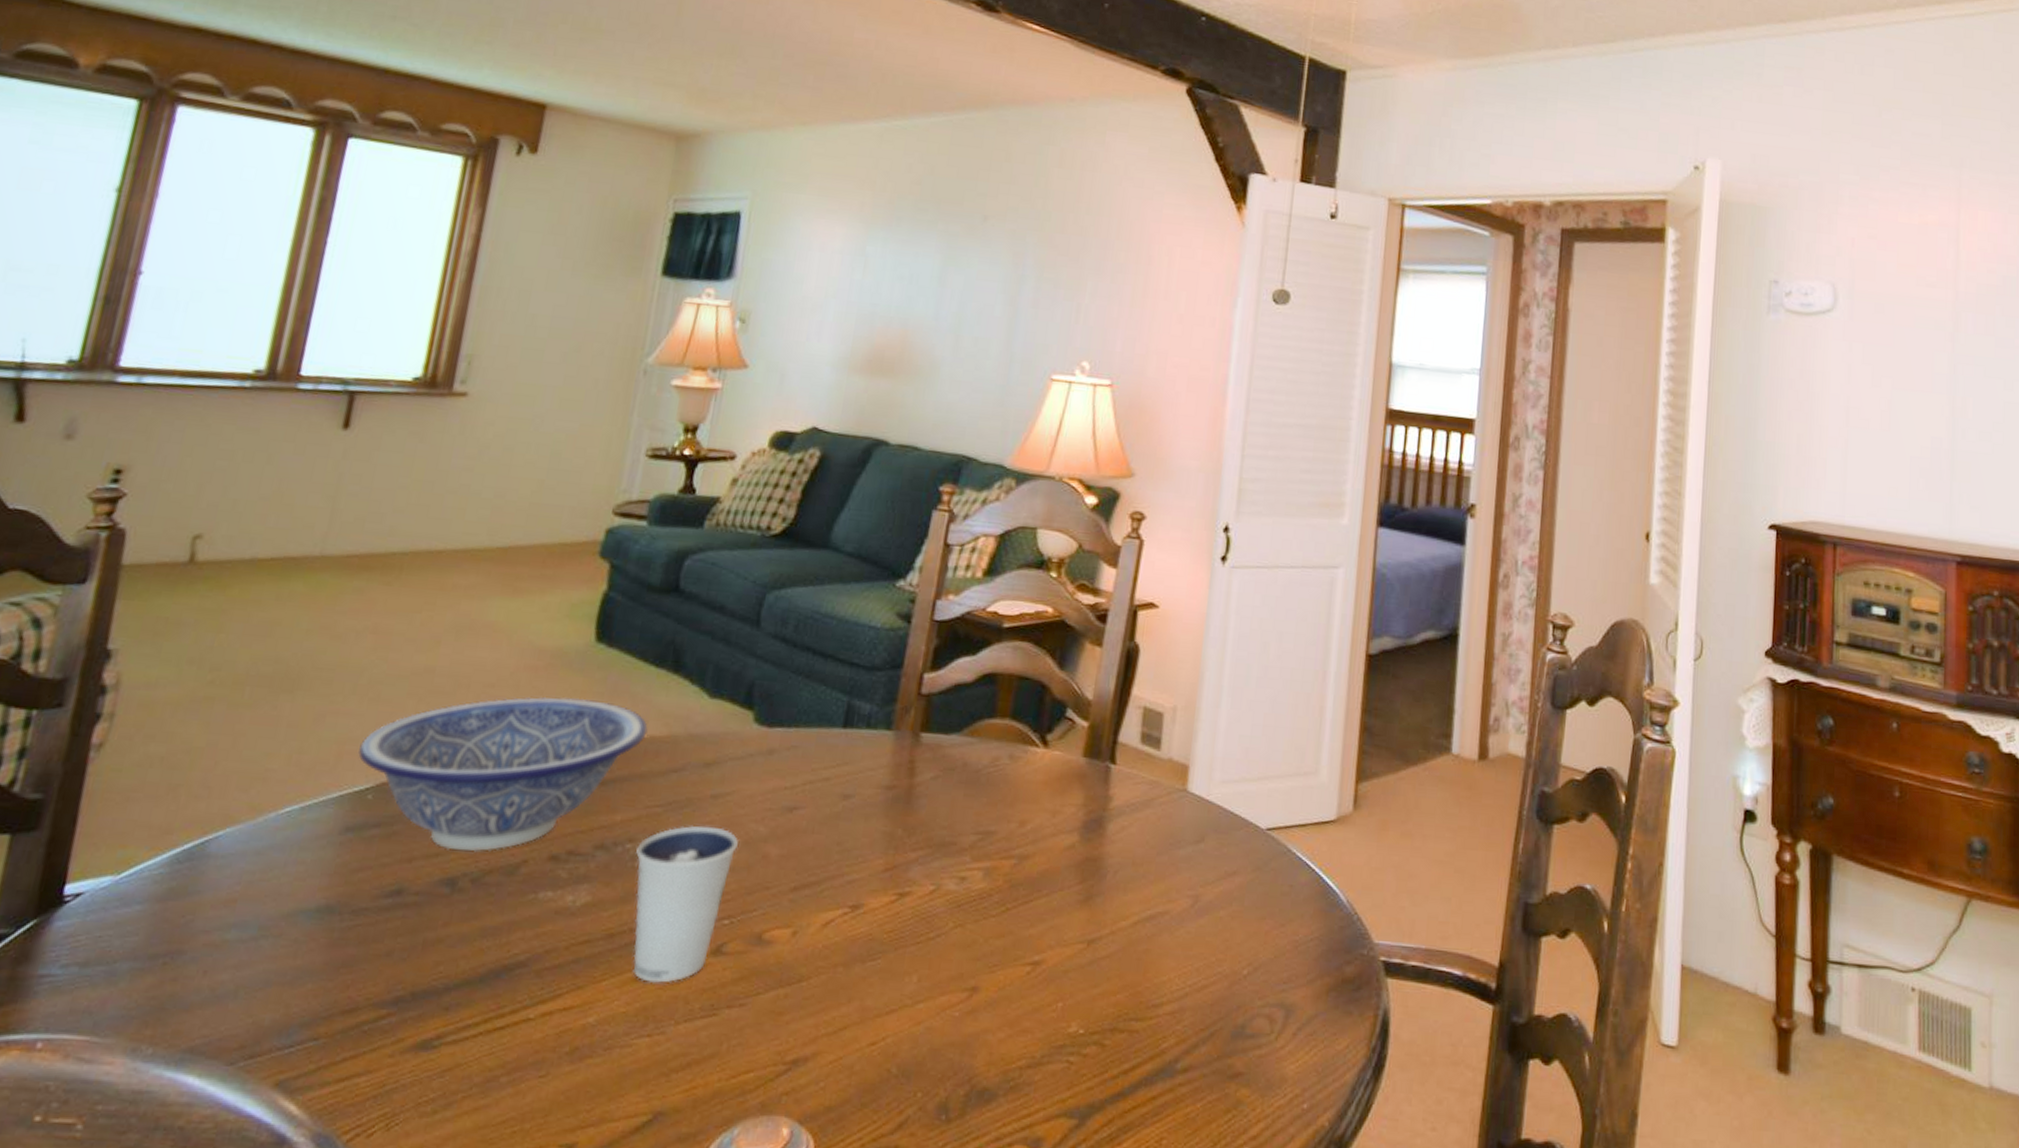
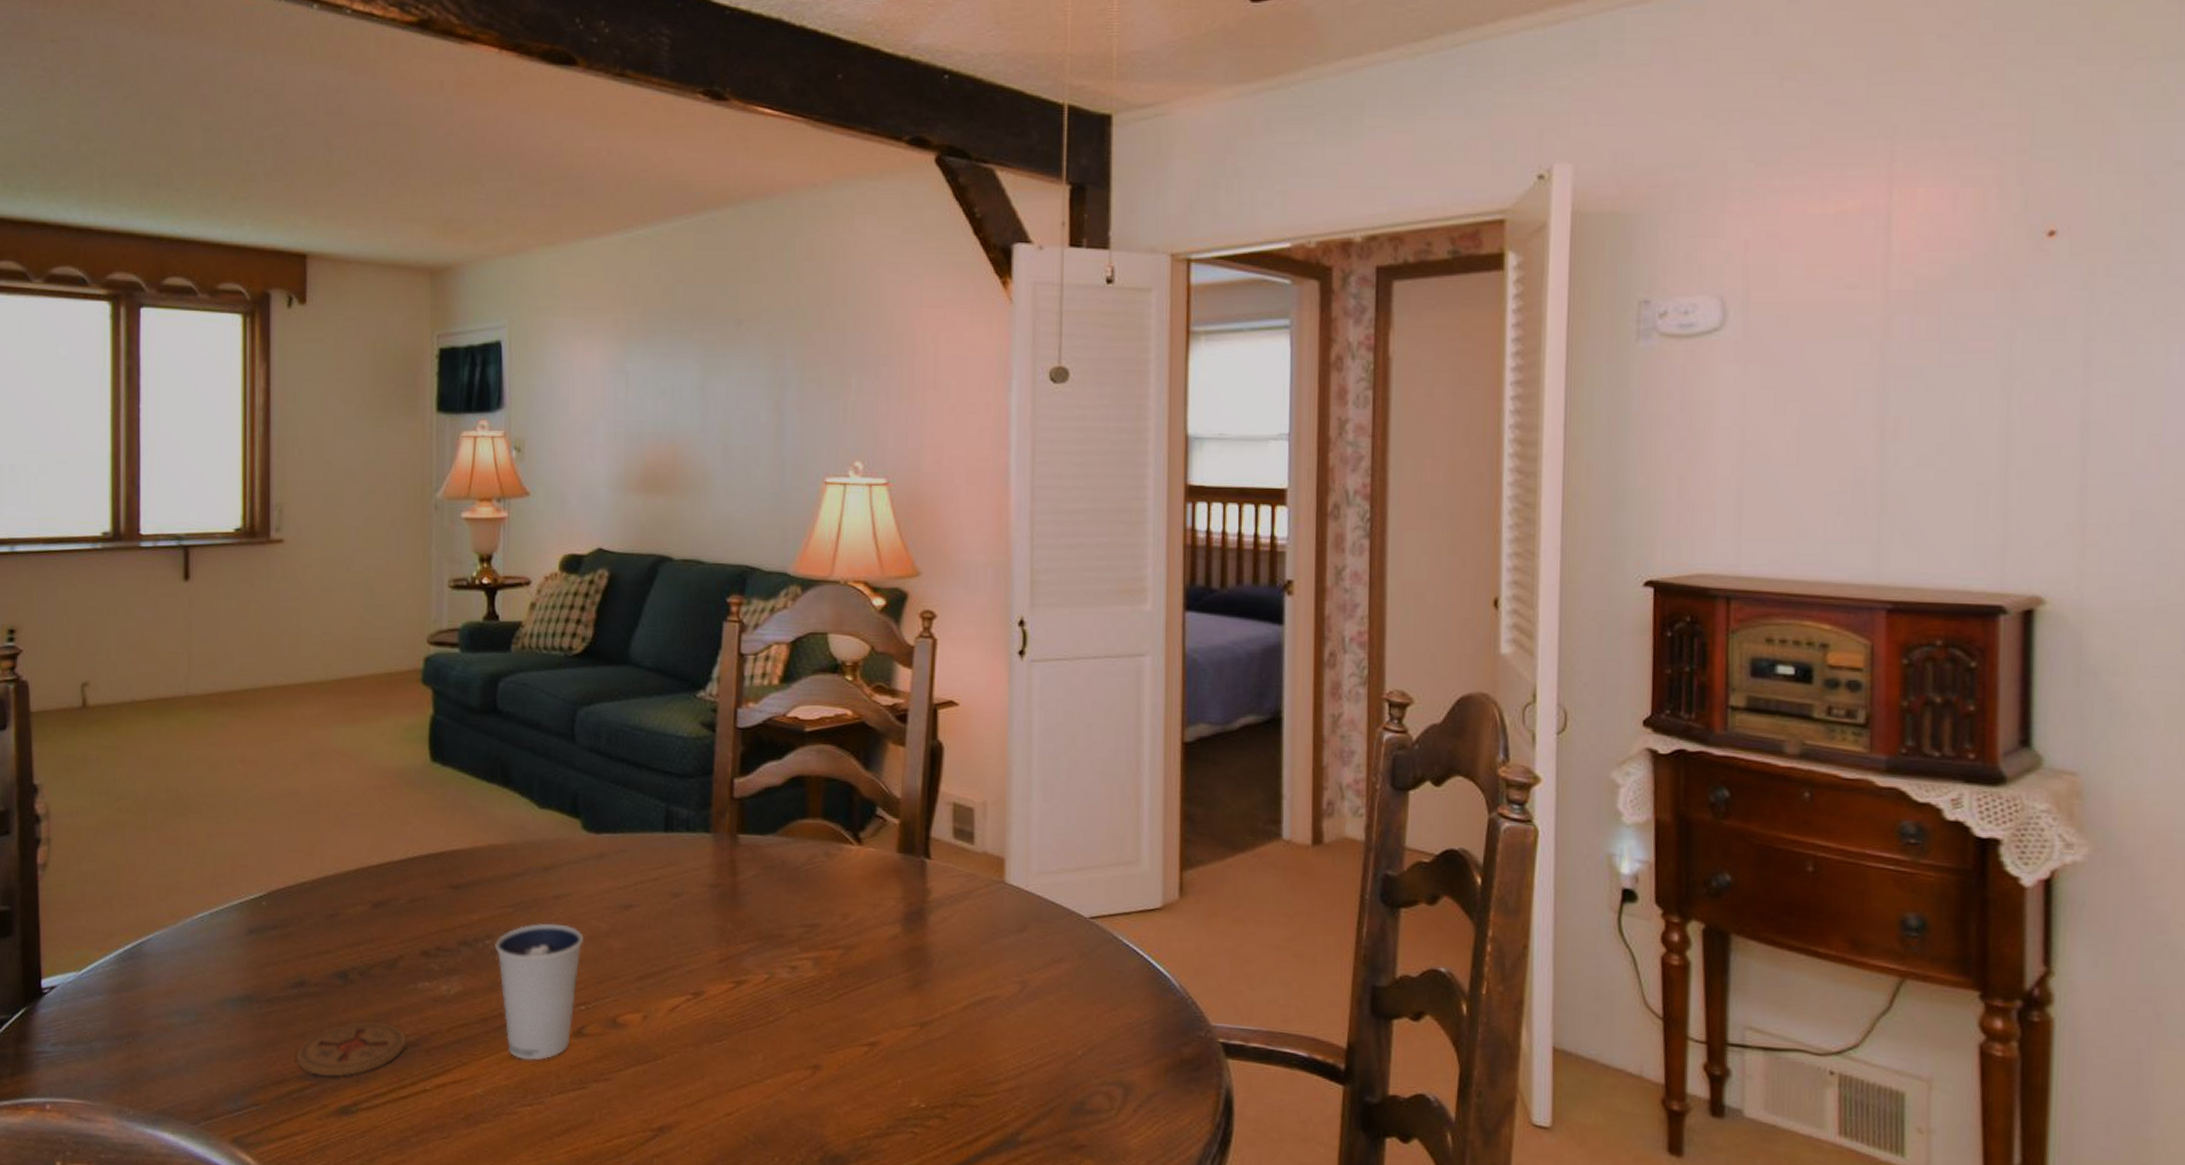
decorative bowl: present [358,697,648,852] -> none [248,812,489,949]
coaster: none [376,938,514,1004] -> present [297,1022,405,1077]

